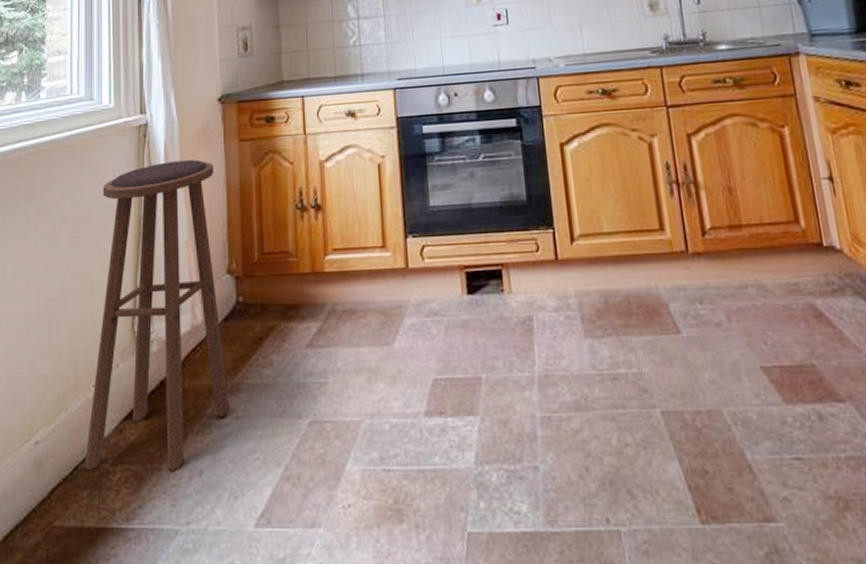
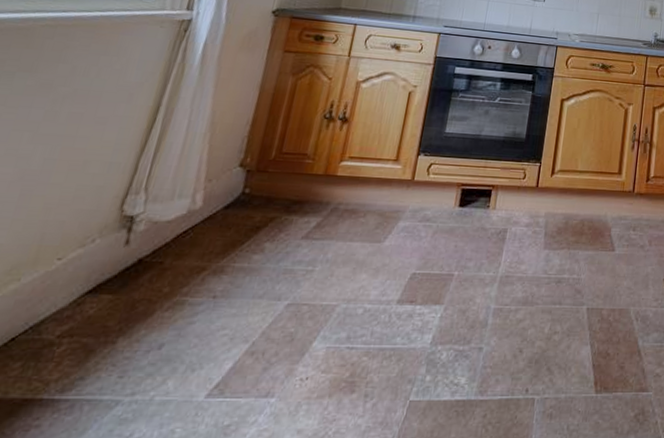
stool: present [85,159,230,472] -> none [24,57,252,345]

